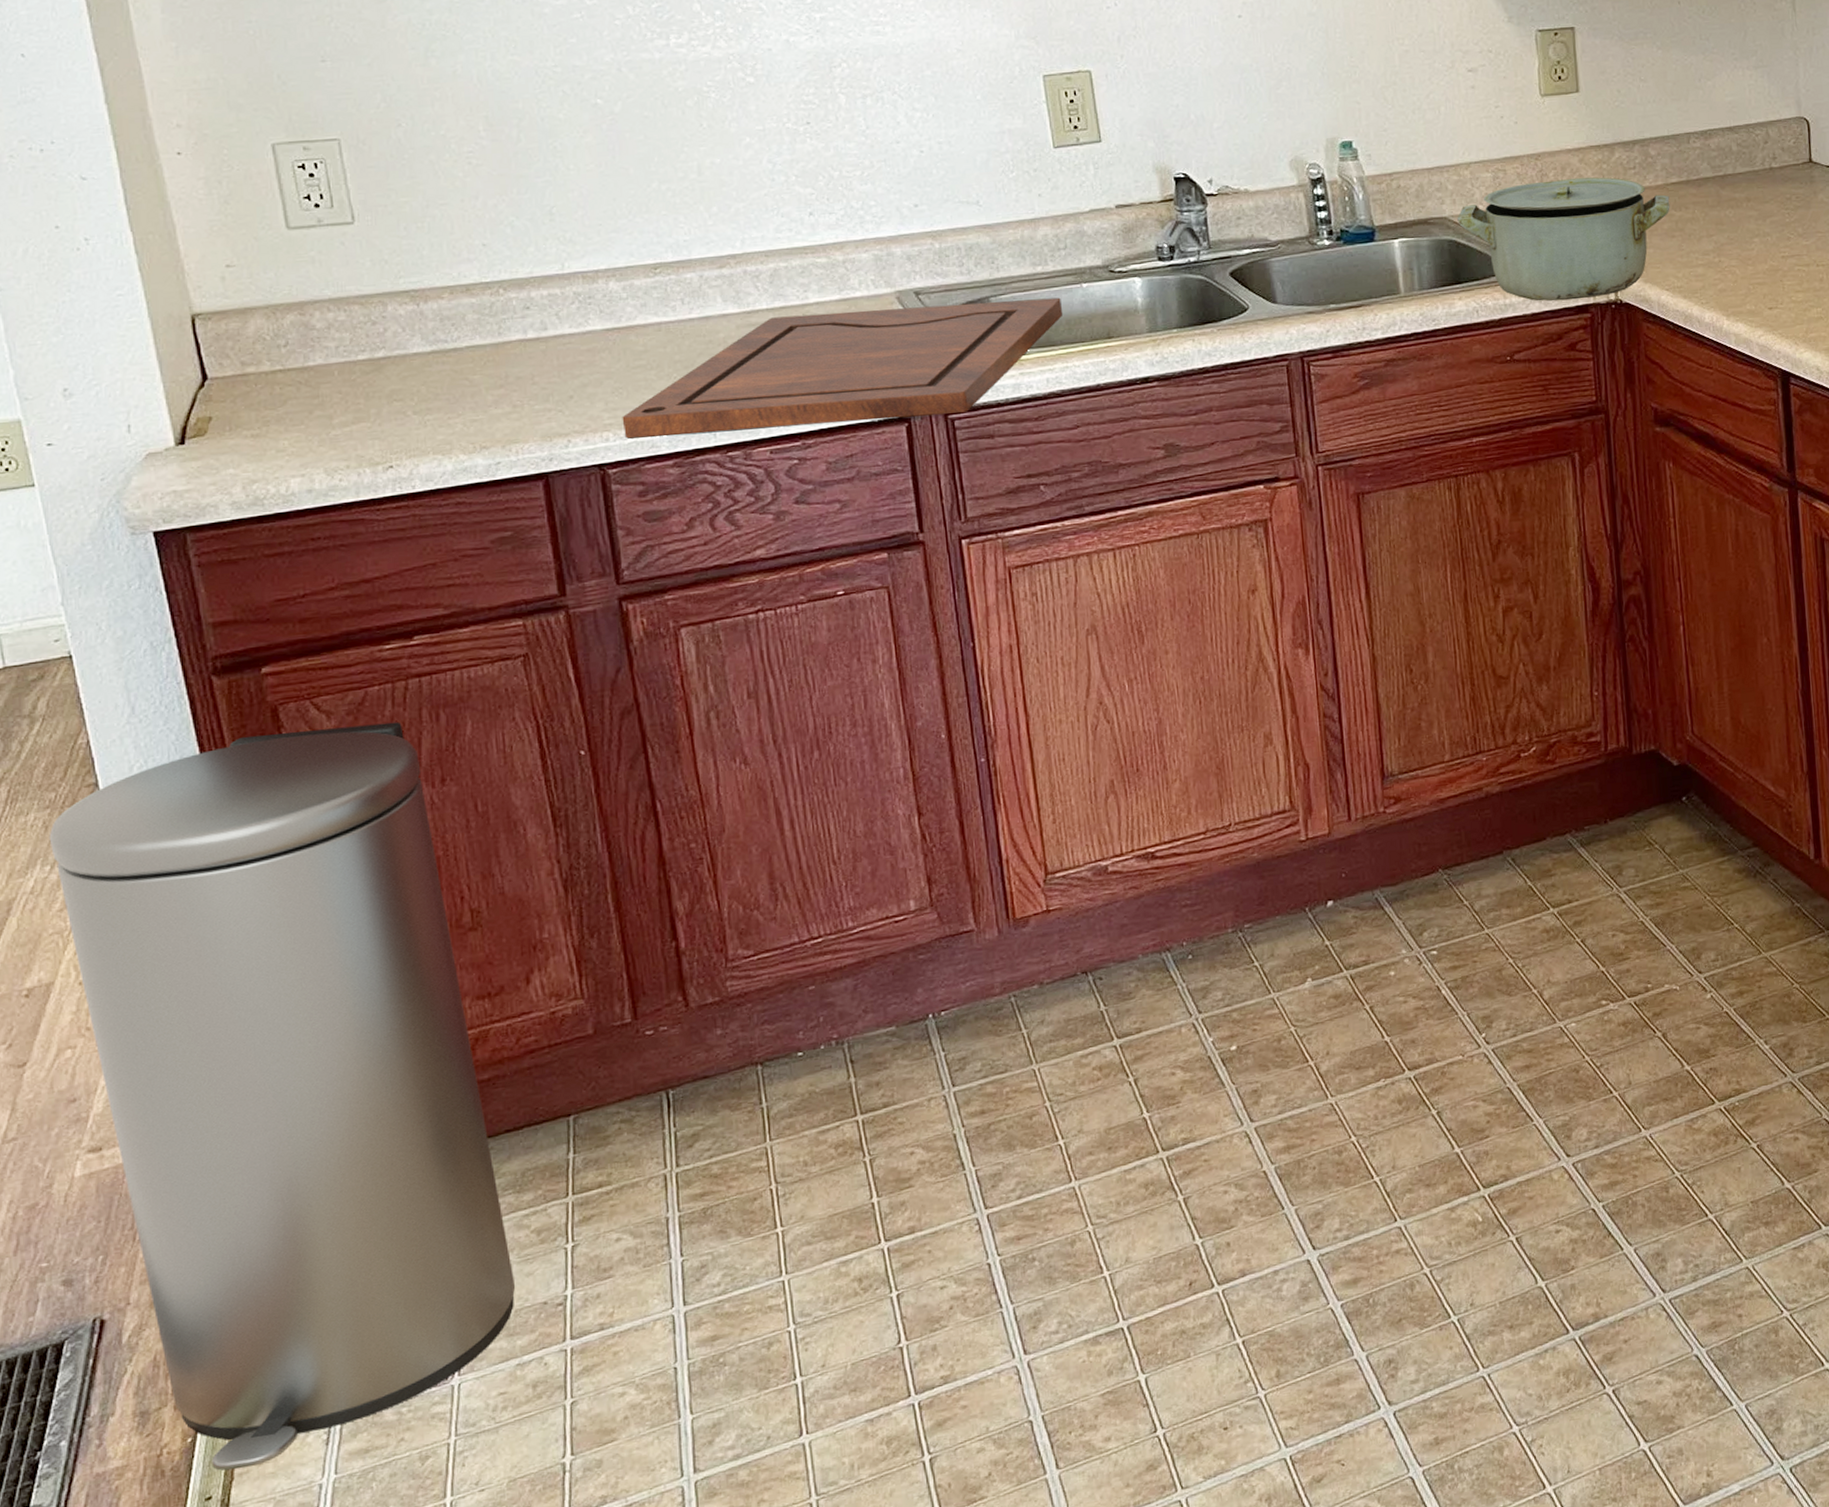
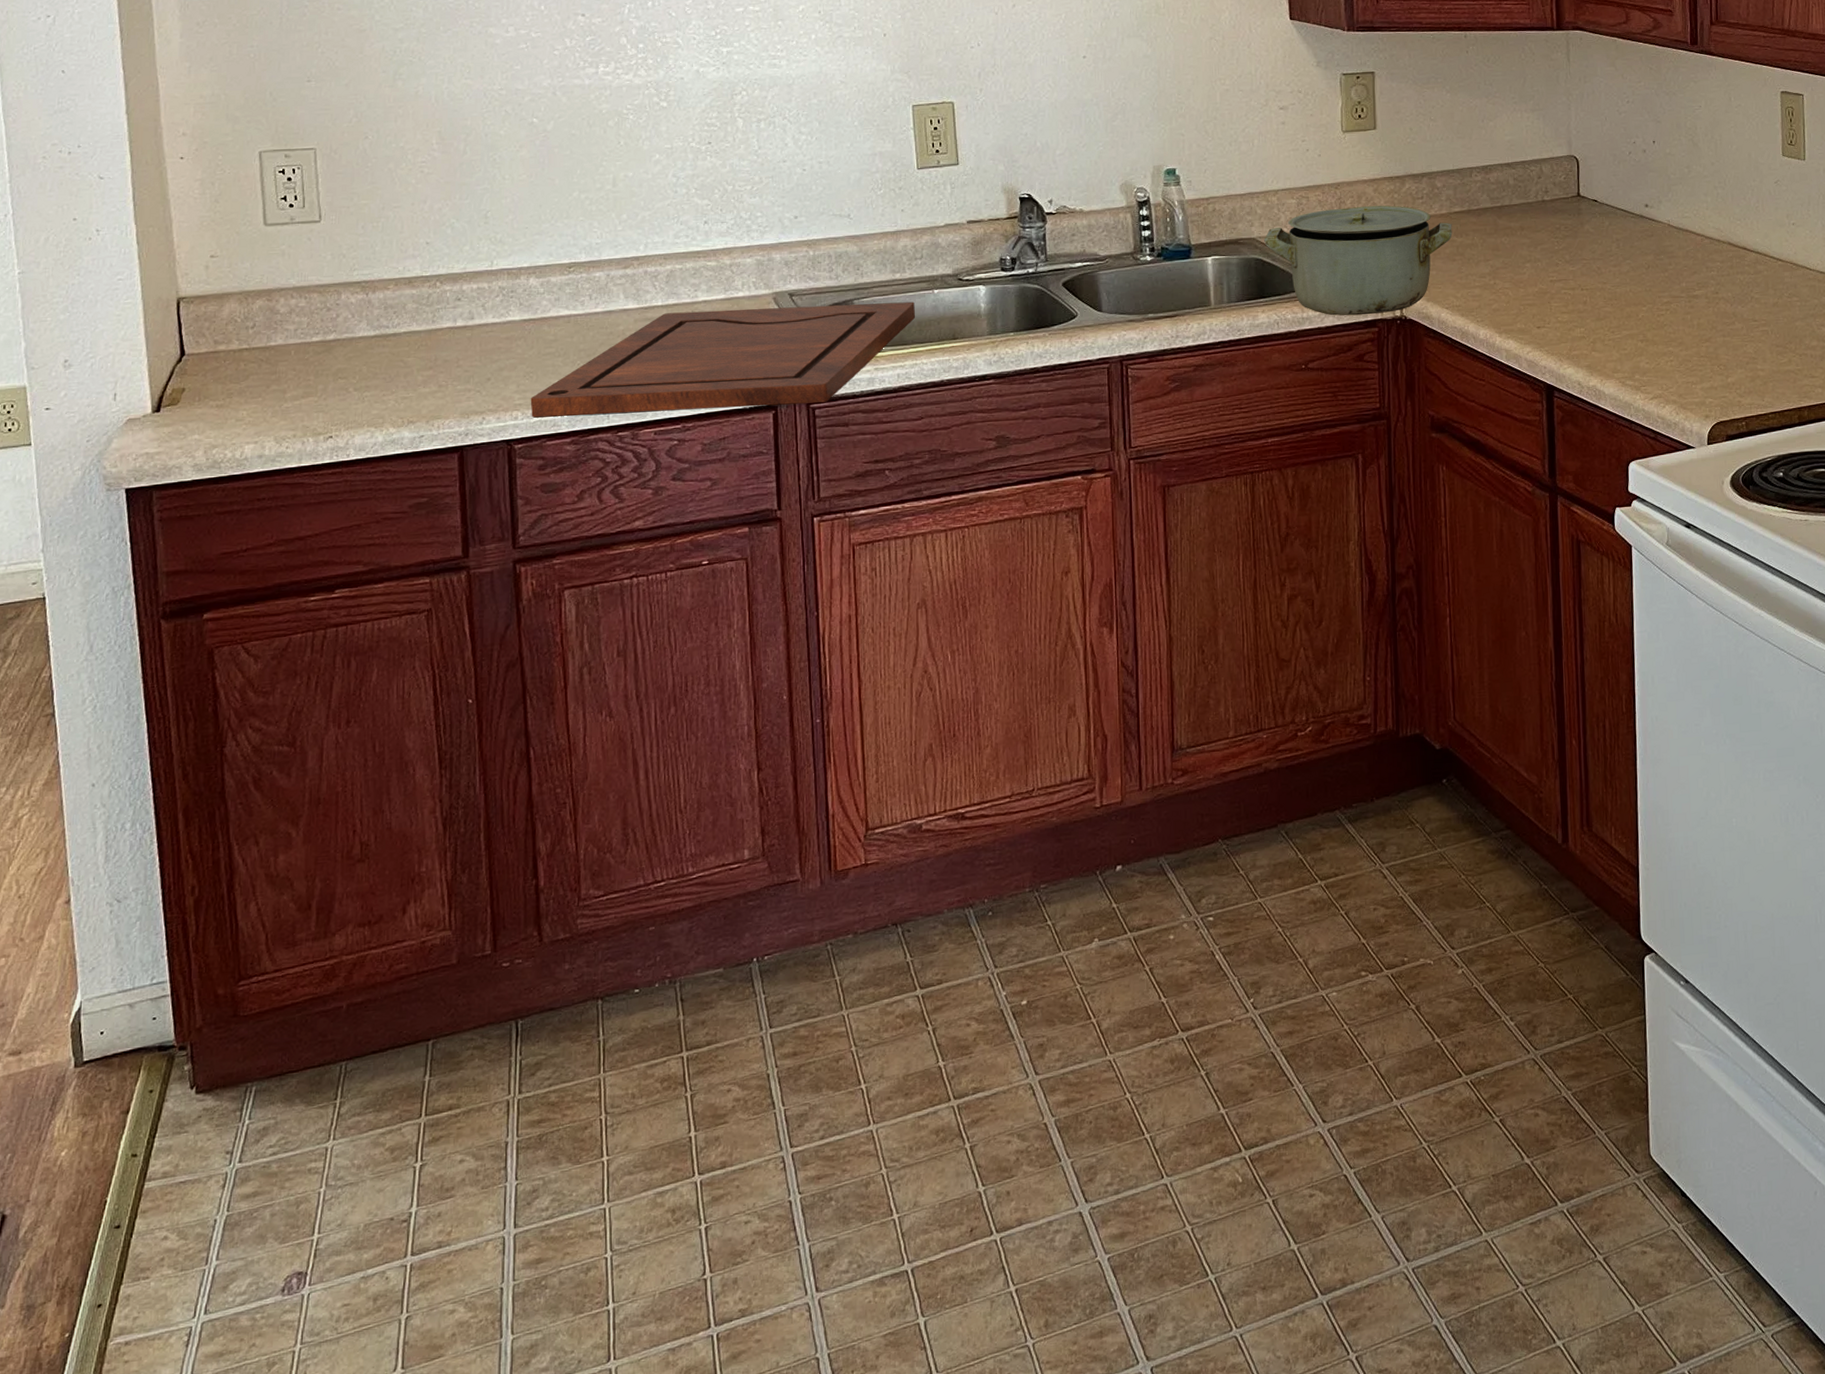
pedal bin: present [49,721,516,1471] -> none [7,667,367,1367]

